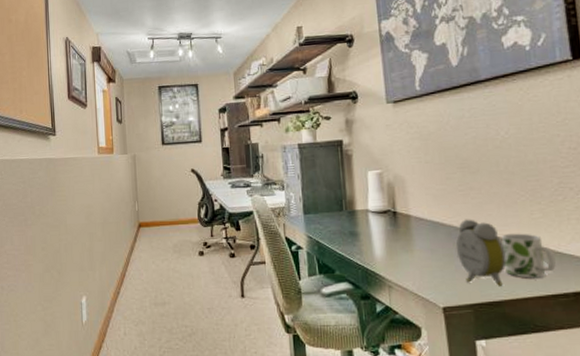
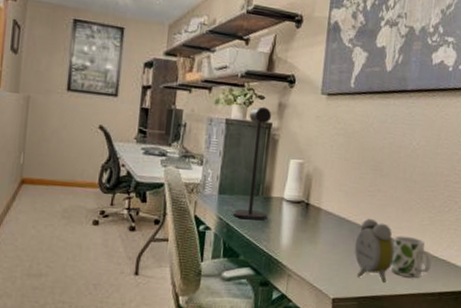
desk lamp: none [319,126,356,235] -> present [232,106,272,221]

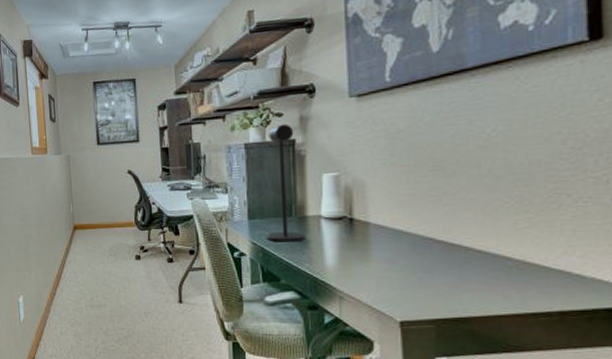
alarm clock: present [354,218,395,282] -> none [420,227,479,301]
mug: present [391,236,432,278] -> none [477,244,540,294]

